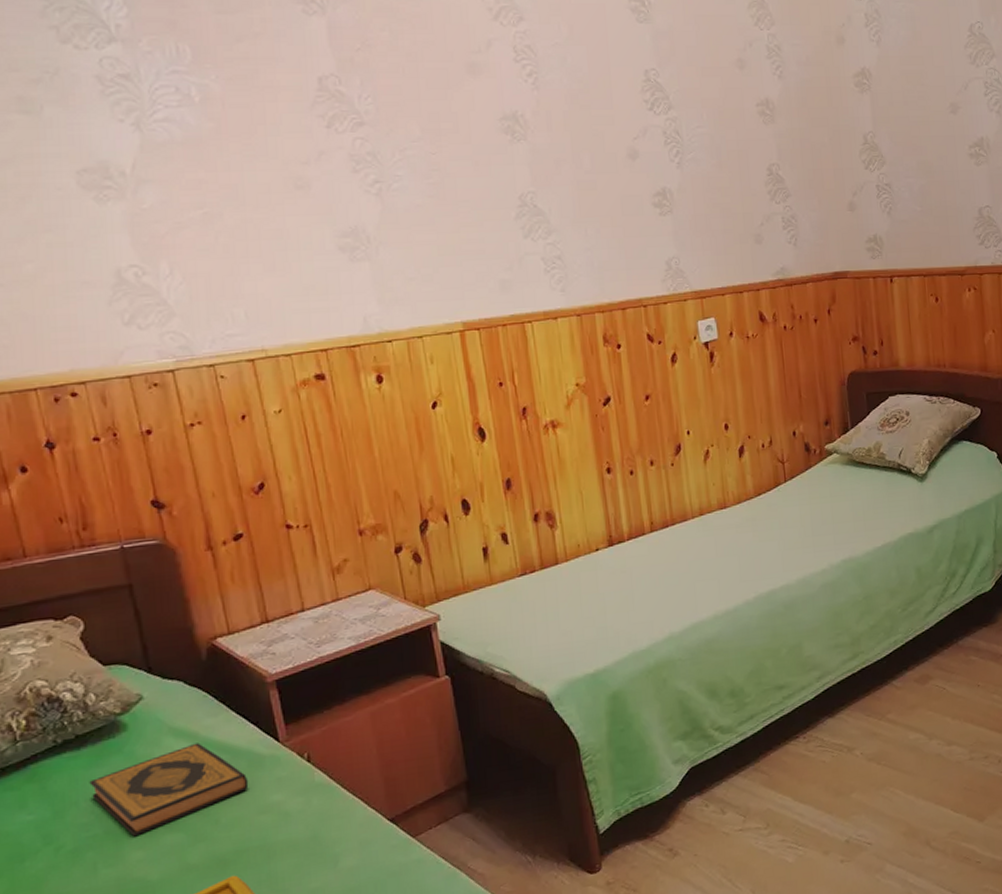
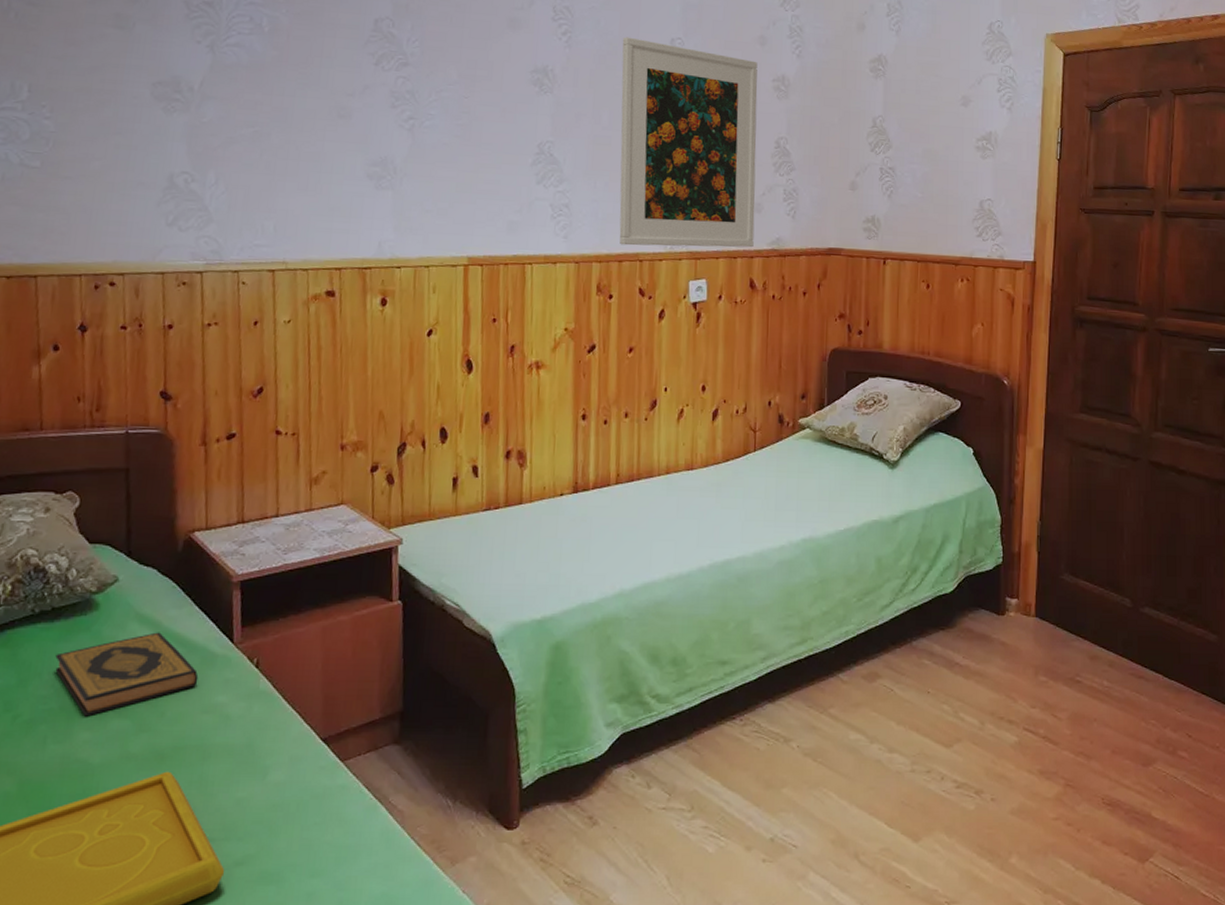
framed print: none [592,72,758,292] -> present [619,37,758,248]

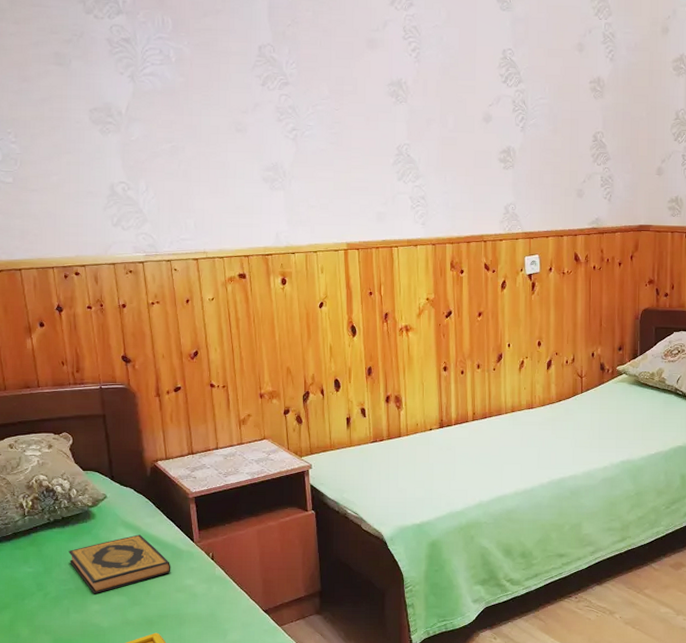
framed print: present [619,37,758,248] -> none [462,50,578,229]

